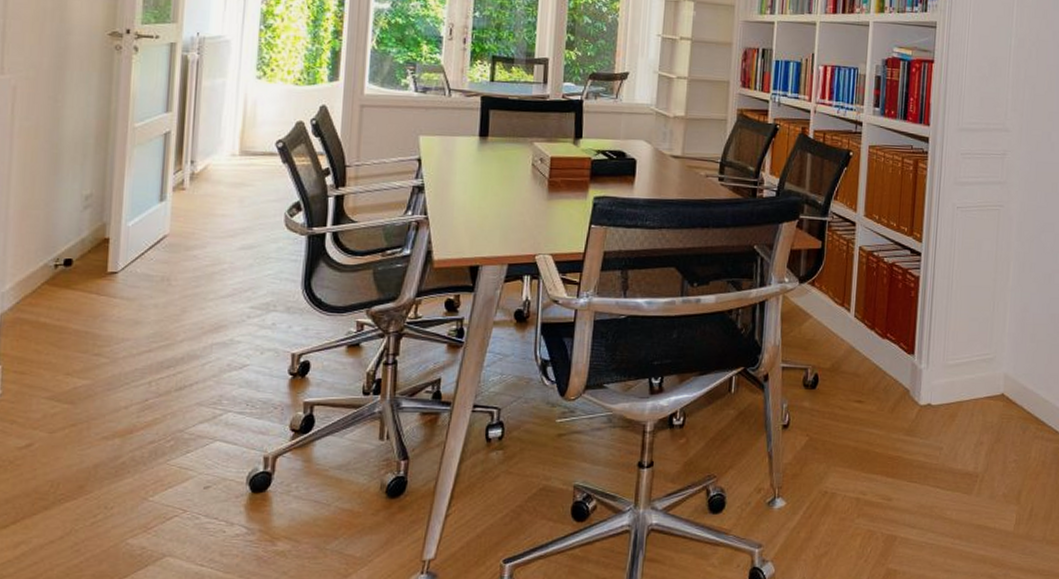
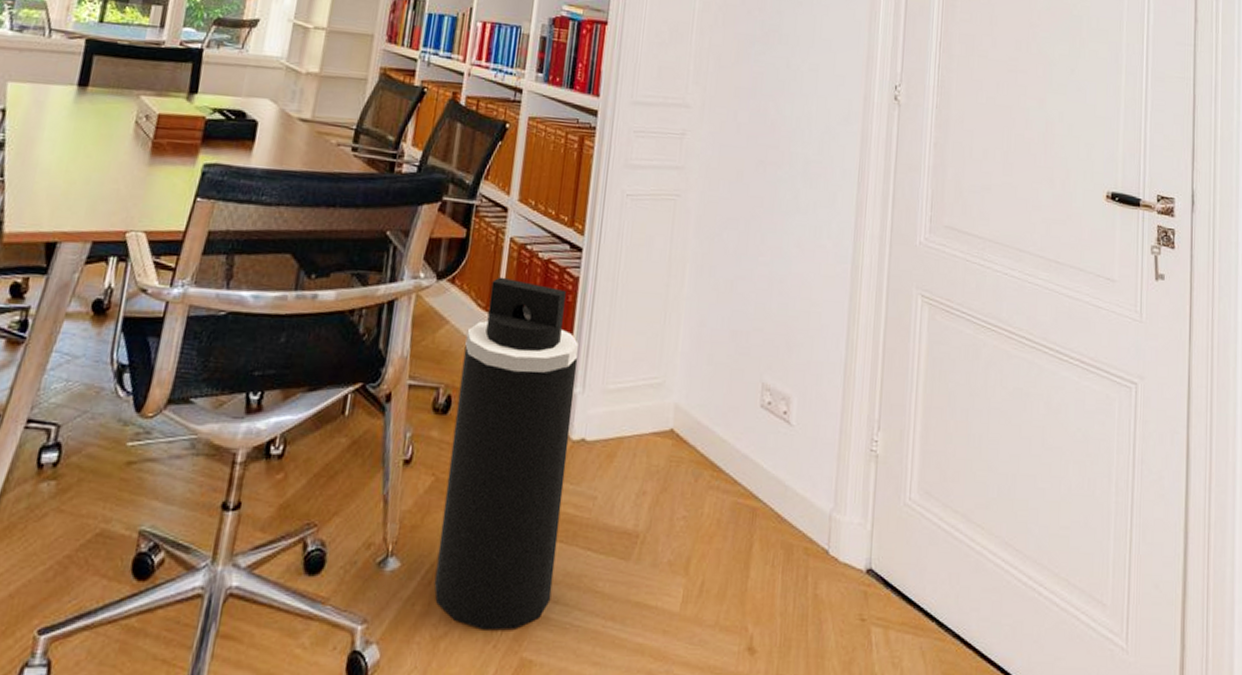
trash can: none [814,279,922,549] -> present [434,276,578,631]

